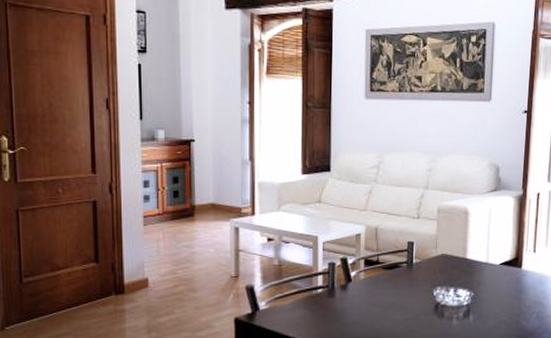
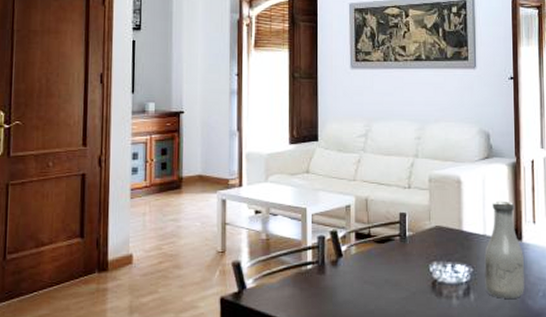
bottle: none [484,231,522,320] -> present [484,200,524,299]

